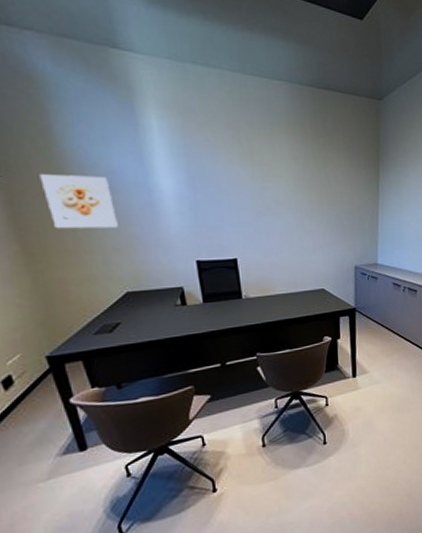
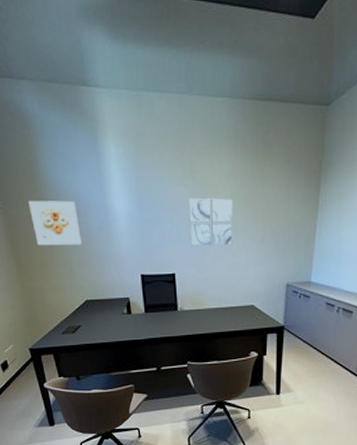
wall art: none [248,180,298,230] -> present [189,198,234,247]

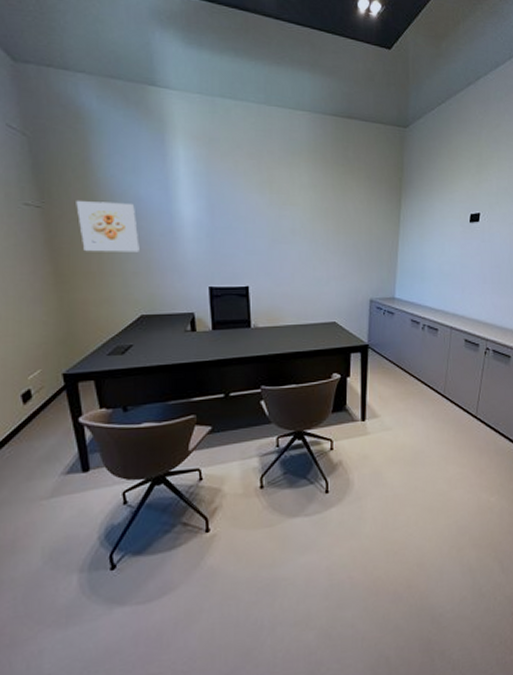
wall art: present [189,198,234,247] -> none [266,208,314,259]

